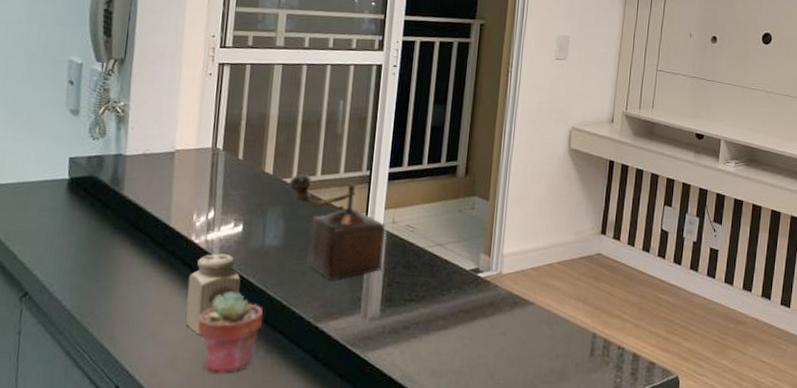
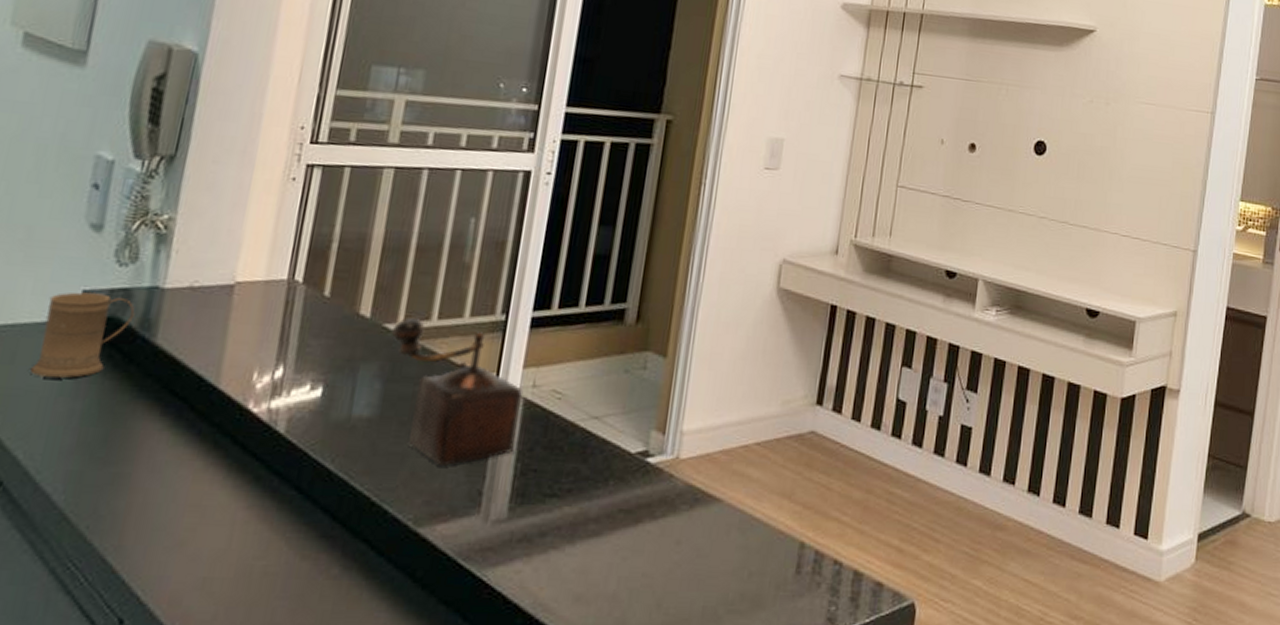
mug: none [38,159,107,220] -> present [29,292,135,378]
salt shaker: present [185,253,241,335] -> none [229,427,314,544]
potted succulent: present [198,291,263,374] -> none [246,482,342,601]

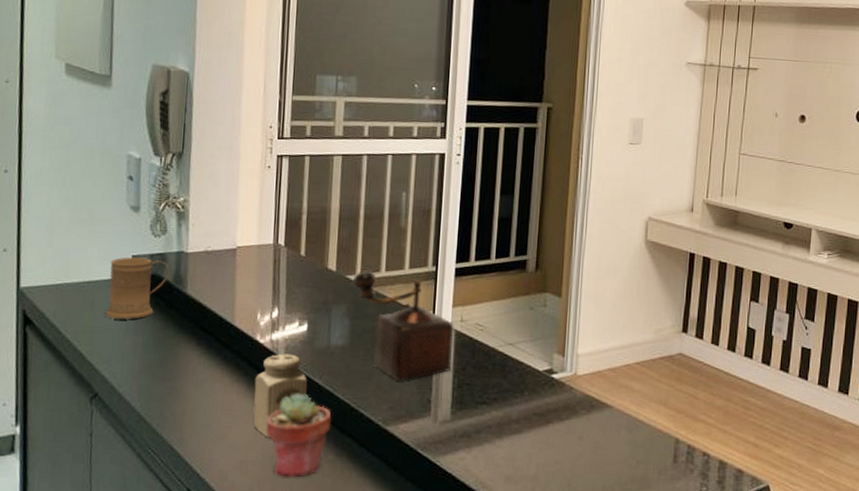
salt shaker: none [229,427,314,544] -> present [253,353,307,437]
potted succulent: none [246,482,342,601] -> present [266,393,332,478]

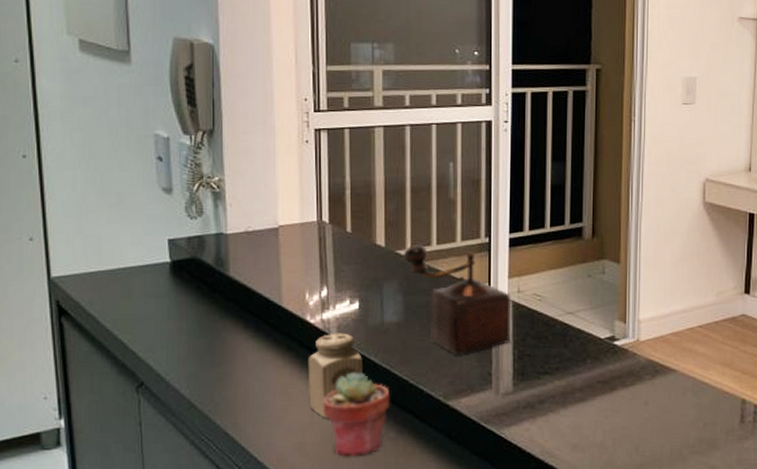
mug: present [104,257,170,319] -> none [143,241,210,305]

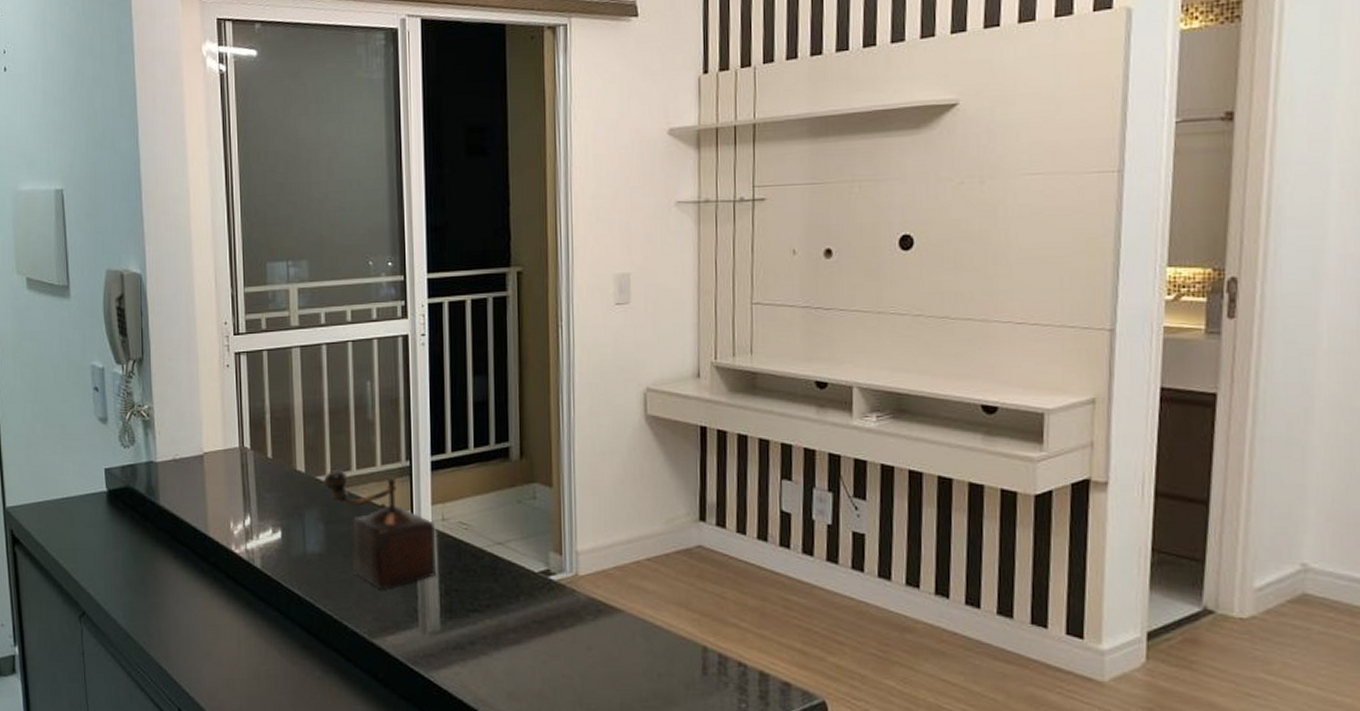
salt shaker: present [308,333,363,418] -> none [234,563,287,653]
potted succulent: present [322,372,390,457] -> none [249,605,315,696]

